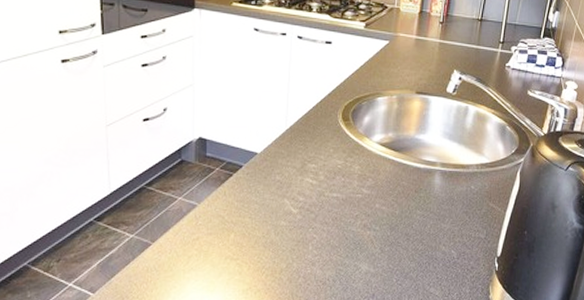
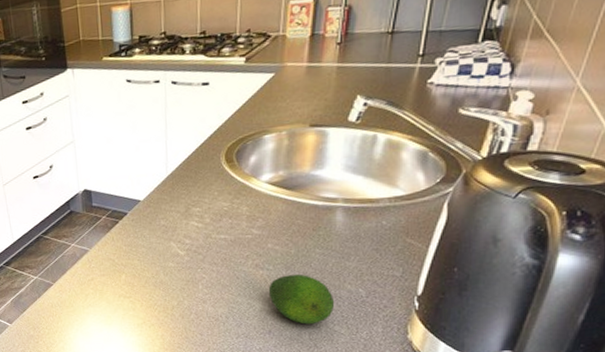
fruit: none [374,235,432,287] -> present [268,274,335,325]

